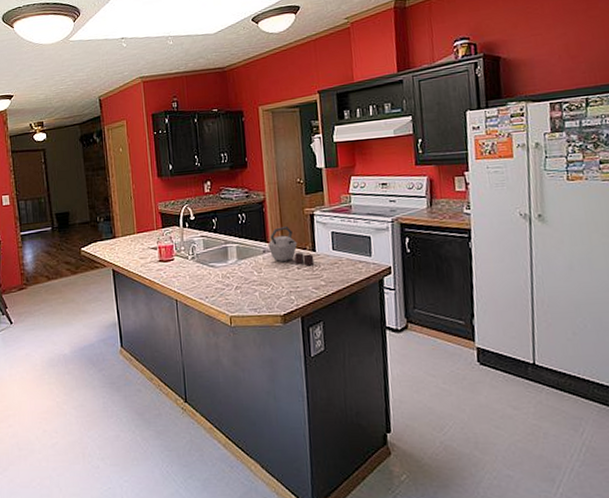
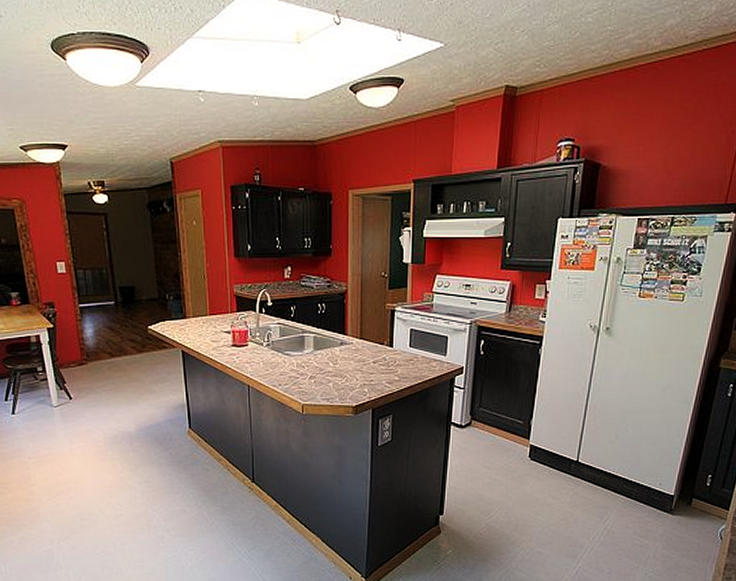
kettle: present [268,226,315,266] -> none [346,320,391,361]

